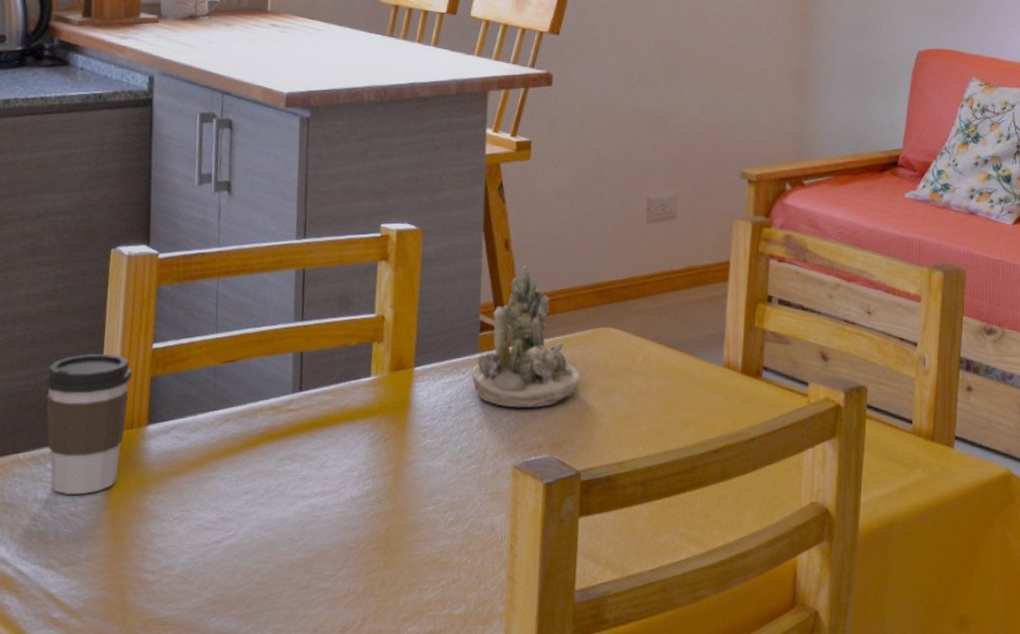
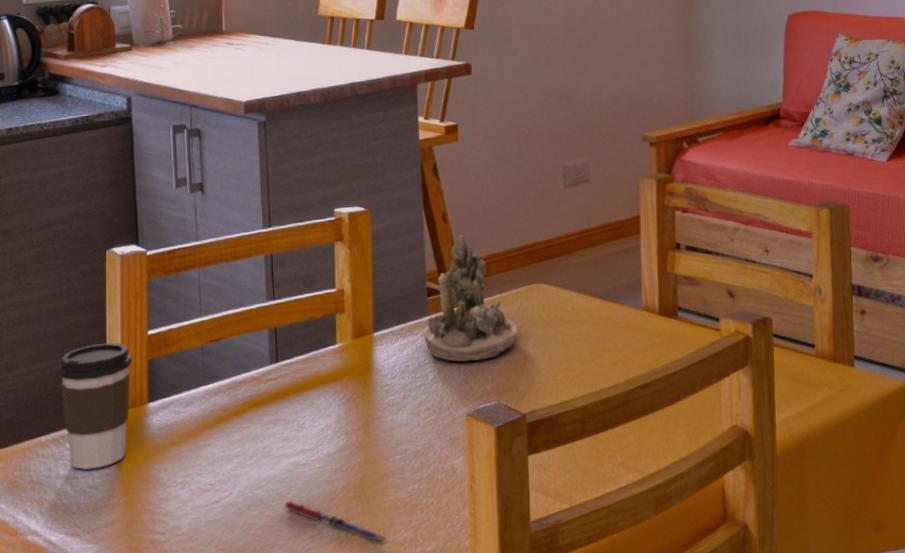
pen: none [294,546,412,602] -> present [283,500,388,544]

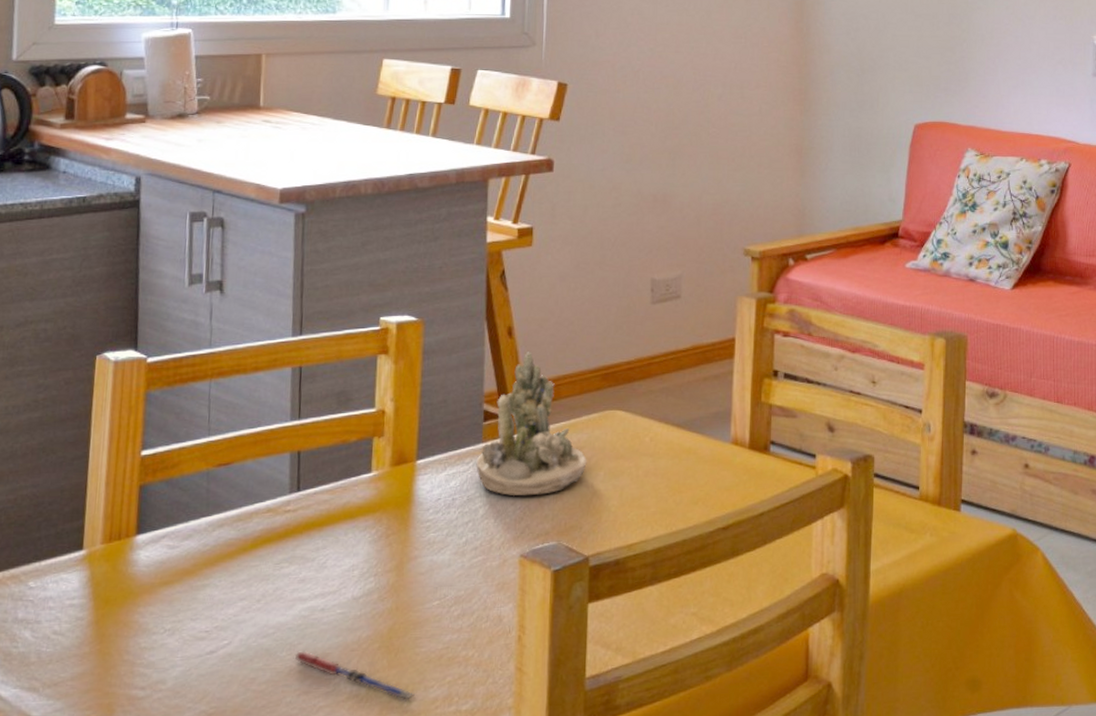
coffee cup: present [58,342,132,470] -> none [24,463,120,612]

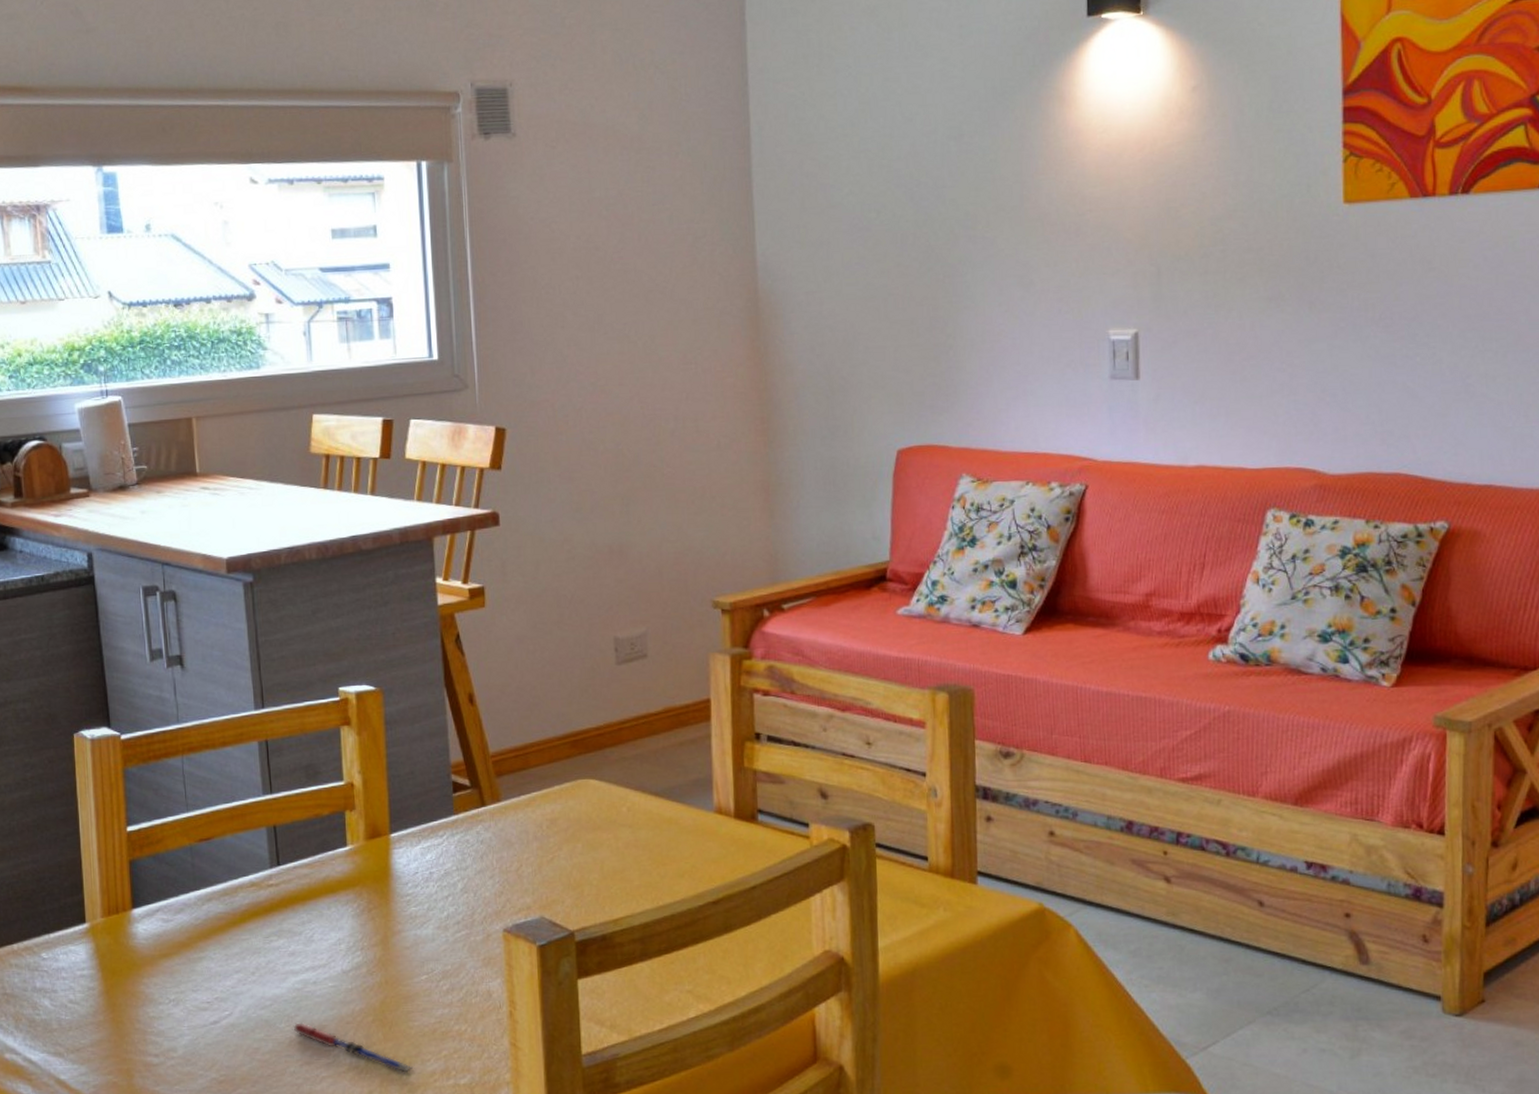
succulent planter: present [476,352,587,495] -> none [450,719,563,869]

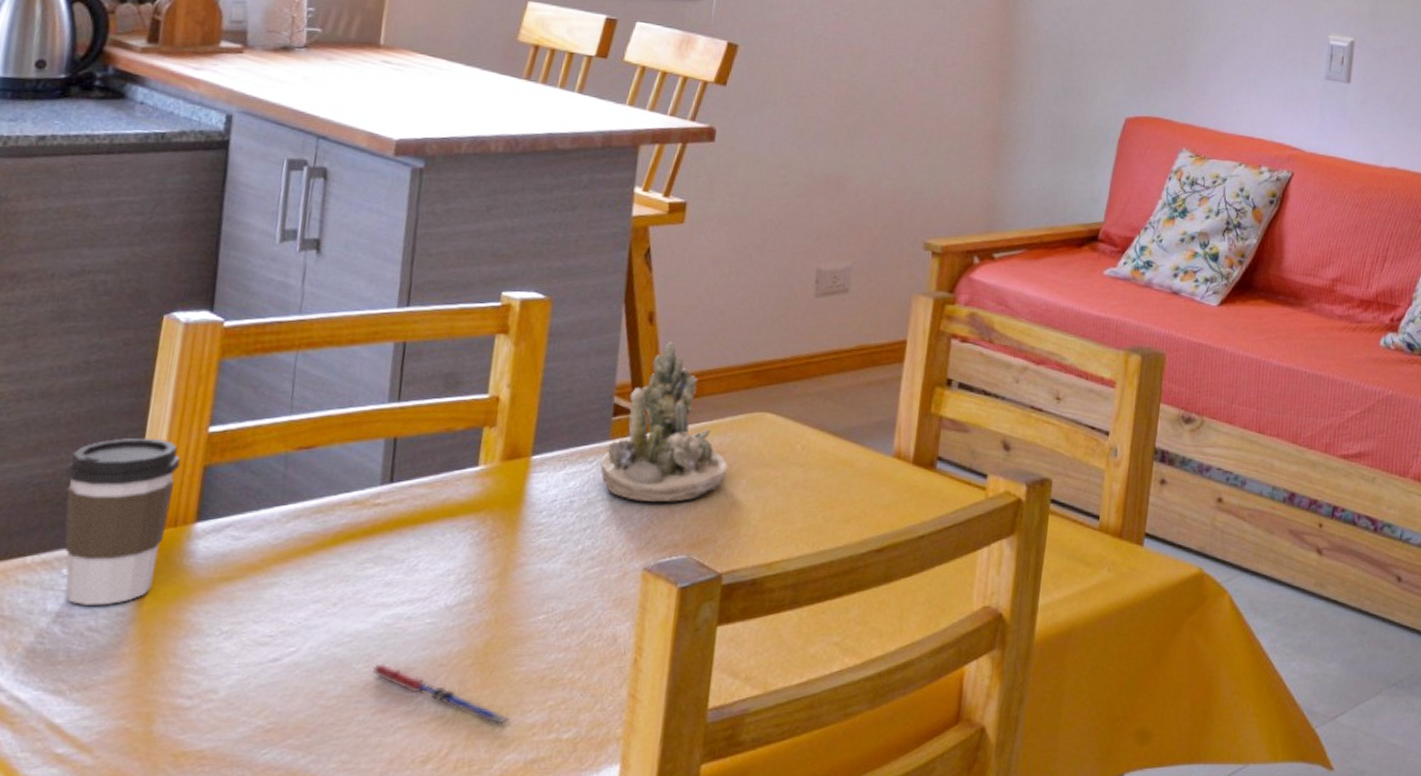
coffee cup: none [27,839,111,982] -> present [64,437,181,605]
succulent planter: none [450,719,563,869] -> present [600,341,728,502]

